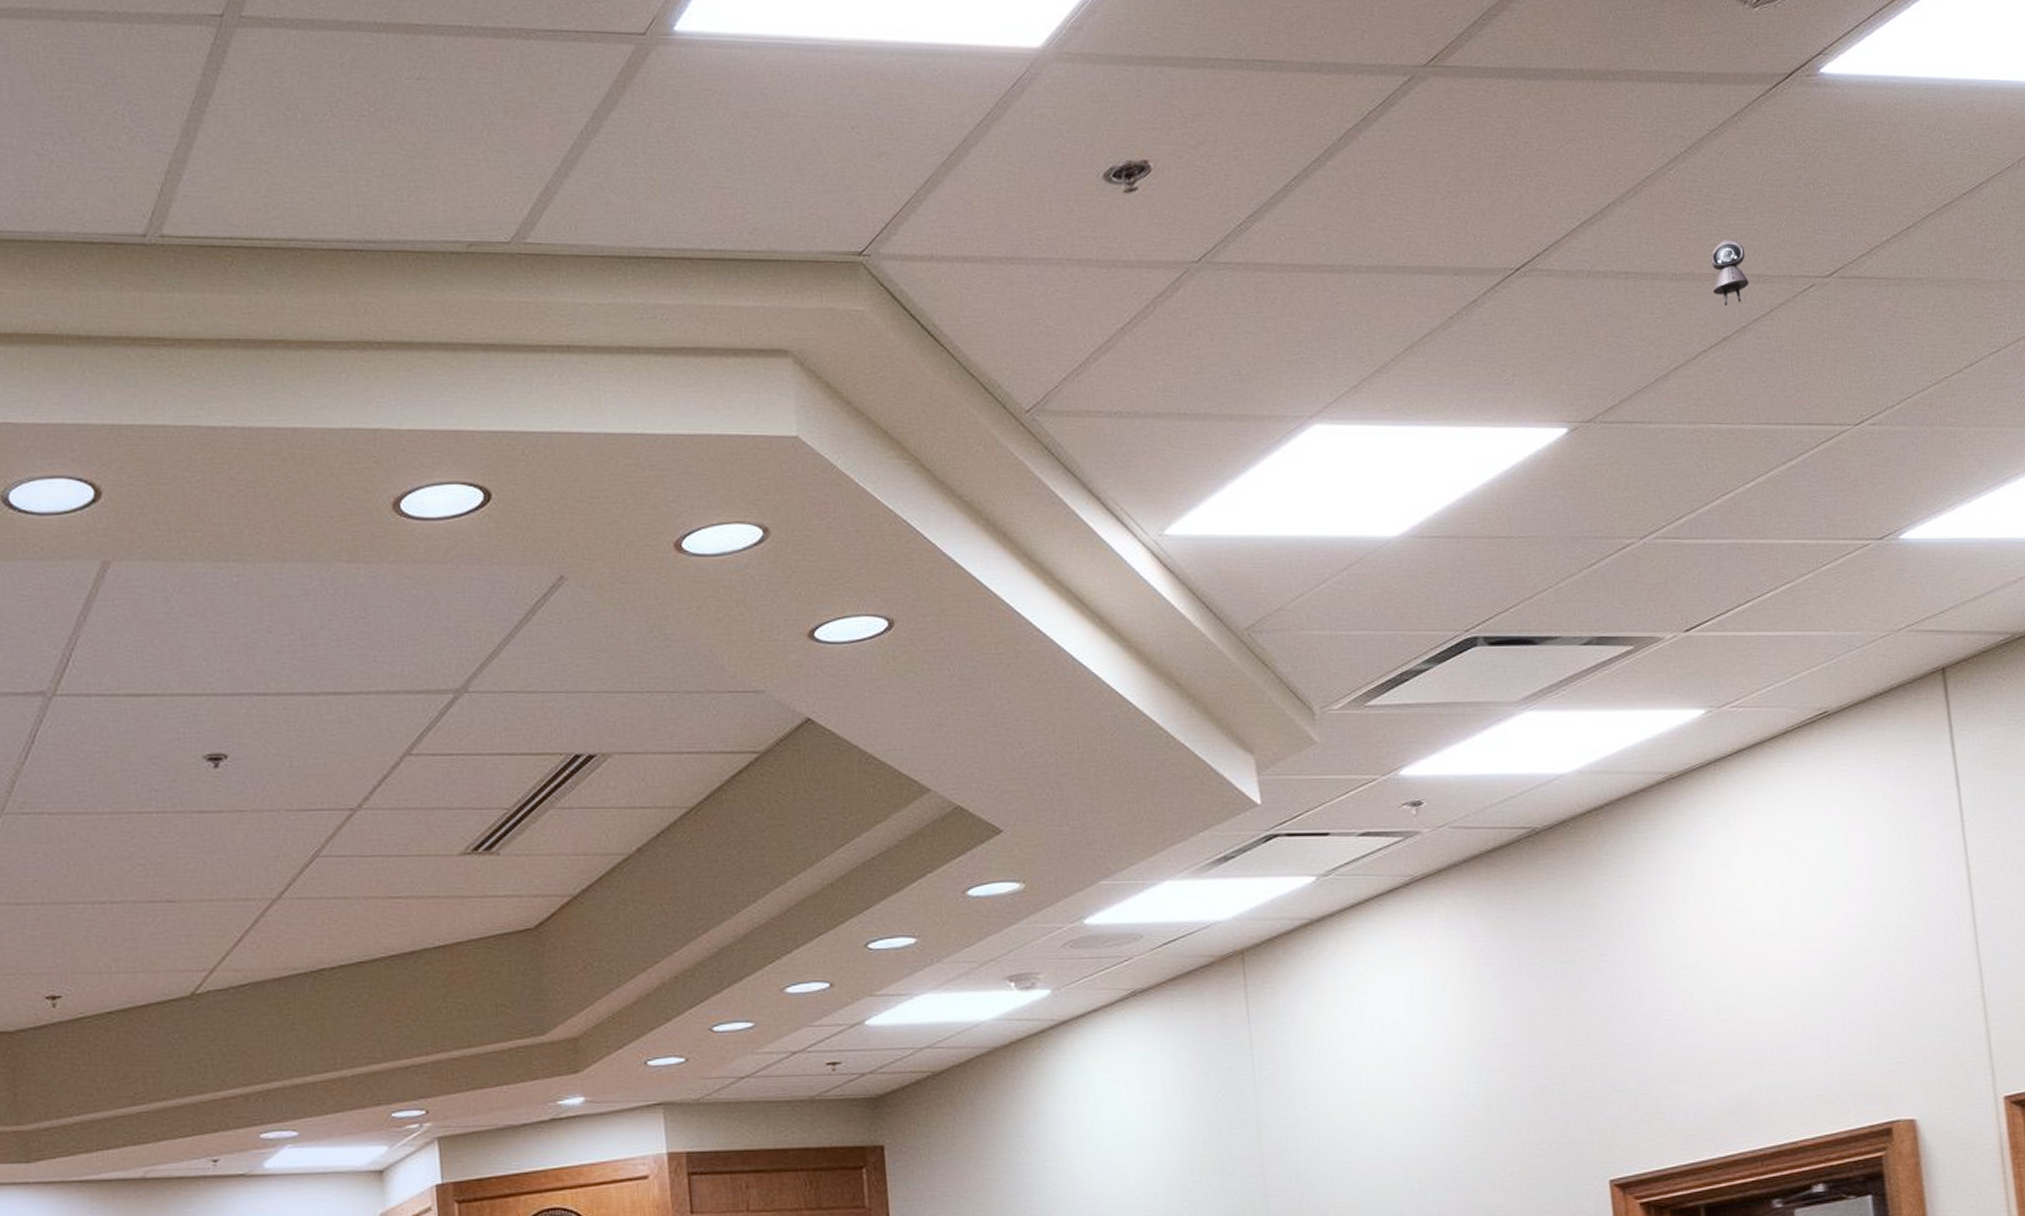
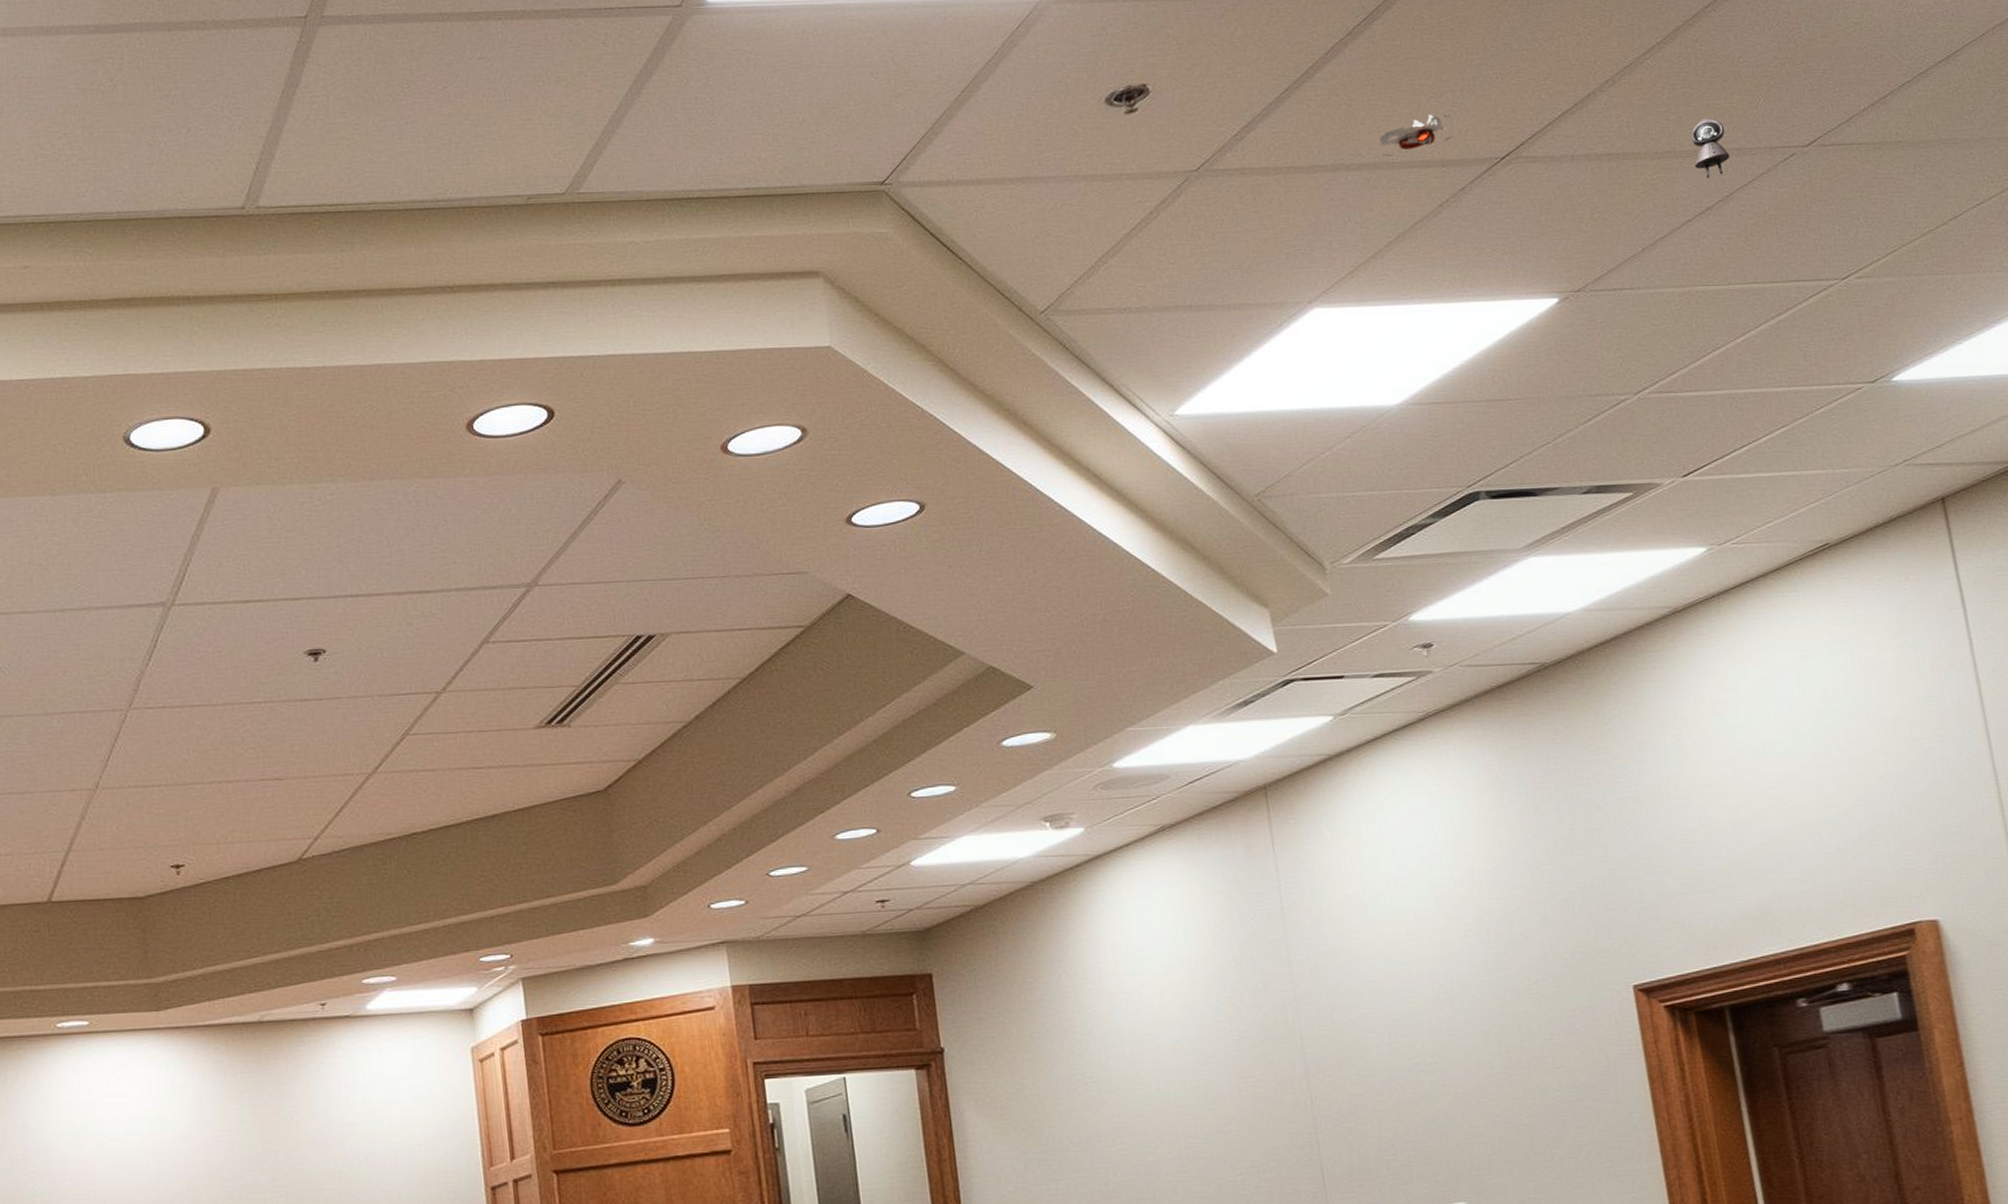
smoke detector: none [1390,216,1467,260] -> present [1379,115,1453,157]

